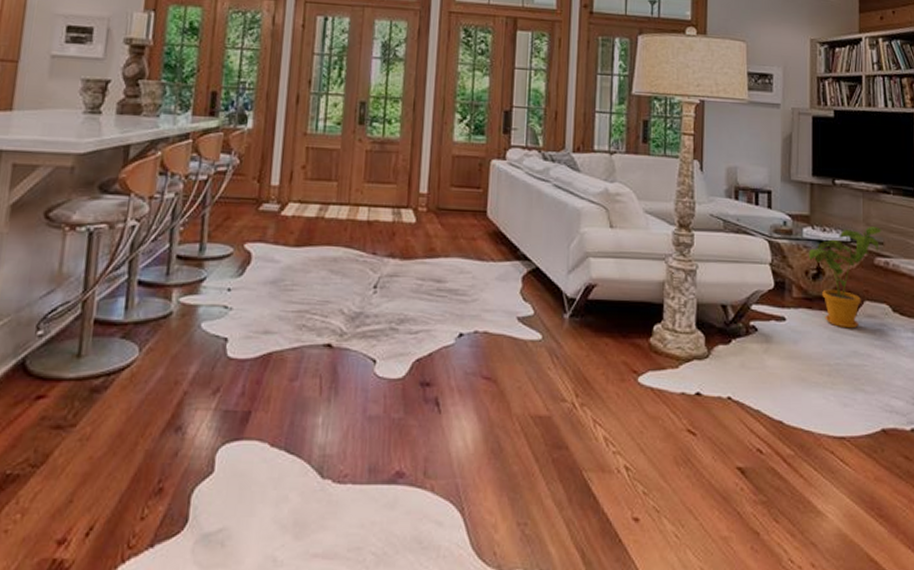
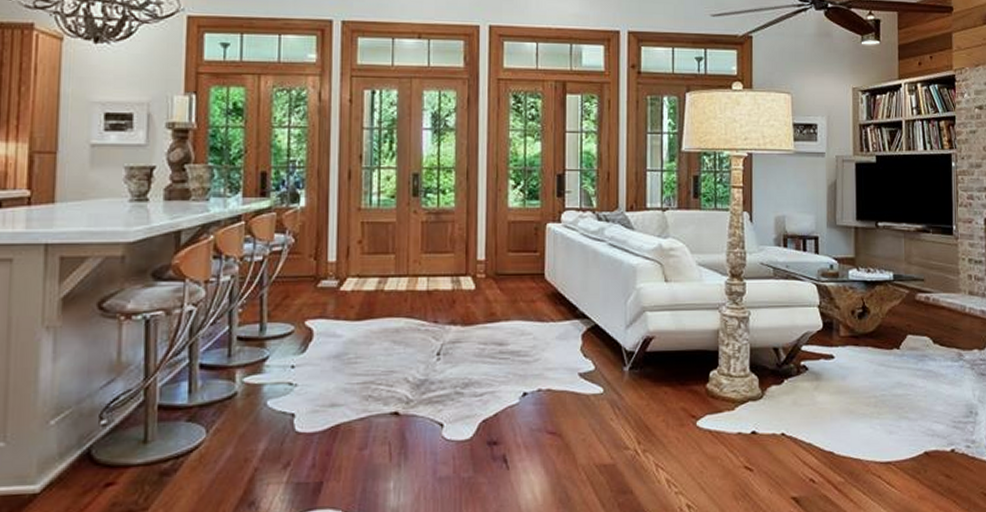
house plant: present [808,227,882,329] -> none [854,265,922,362]

